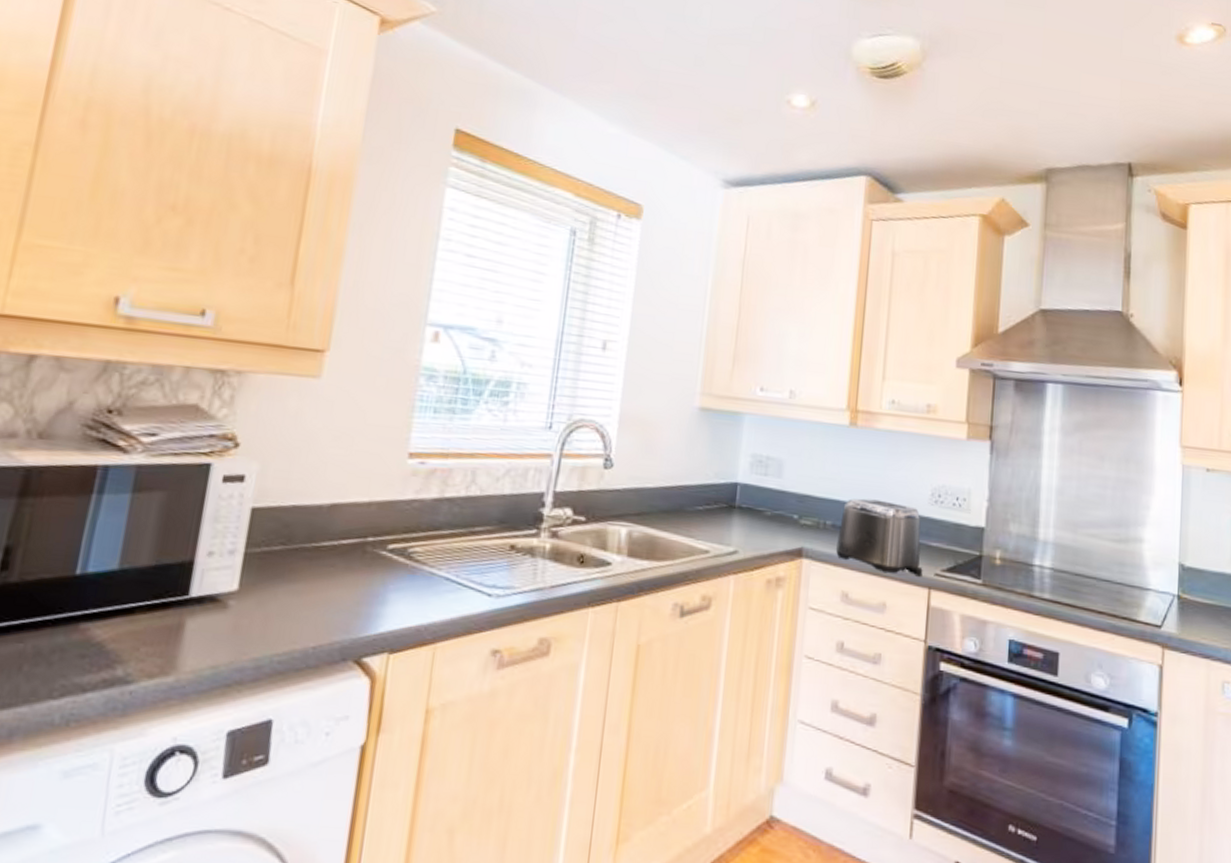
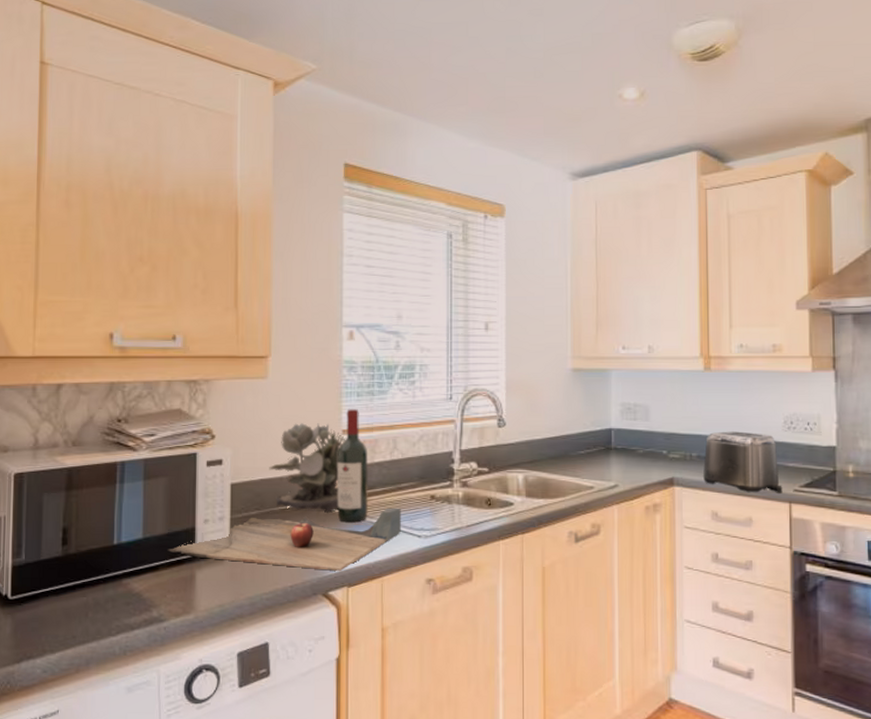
cutting board: none [150,554,471,633] -> present [167,507,401,572]
succulent plant: none [306,438,411,555] -> present [269,423,345,512]
wine bottle: none [388,427,439,570] -> present [337,409,368,522]

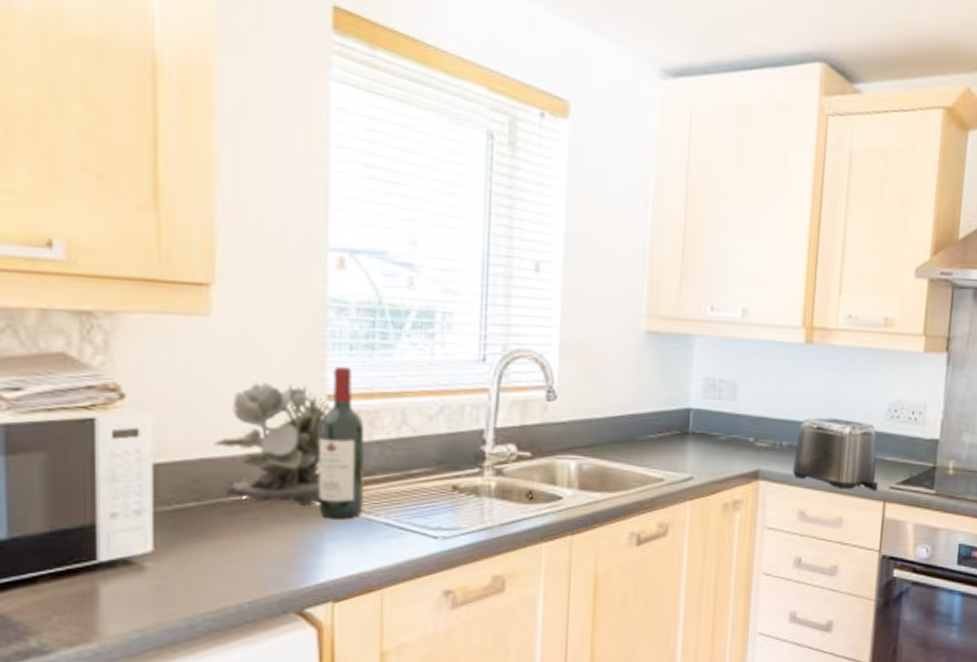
cutting board: present [167,507,401,572] -> none [50,500,411,583]

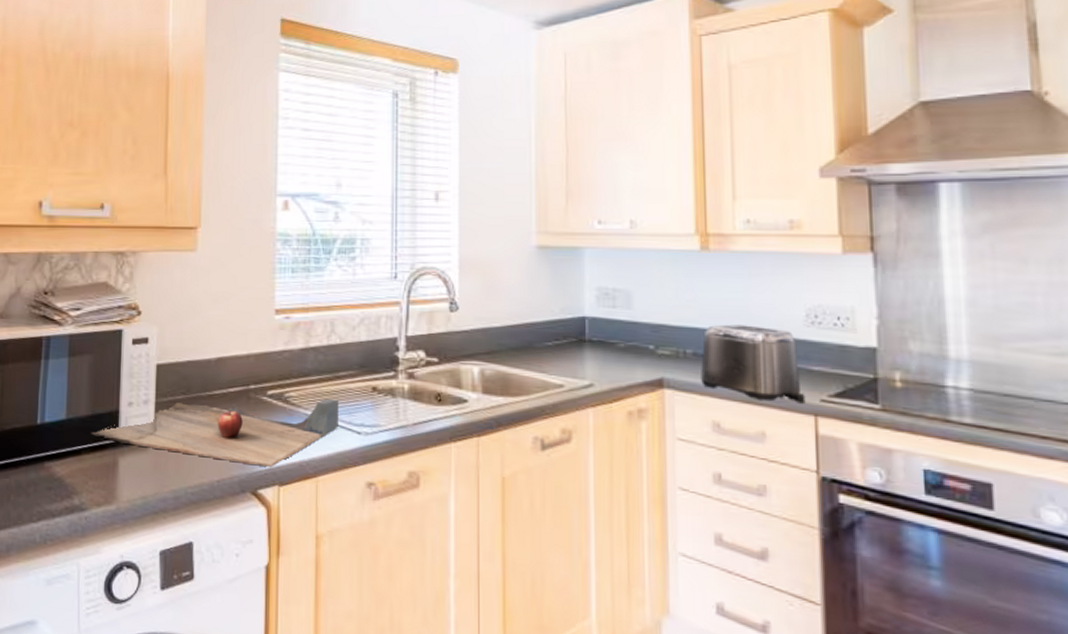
cutting board: none [50,500,411,583] -> present [90,398,339,468]
succulent plant: present [214,382,331,504] -> none [196,301,278,400]
wine bottle: present [318,366,365,518] -> none [268,287,303,413]

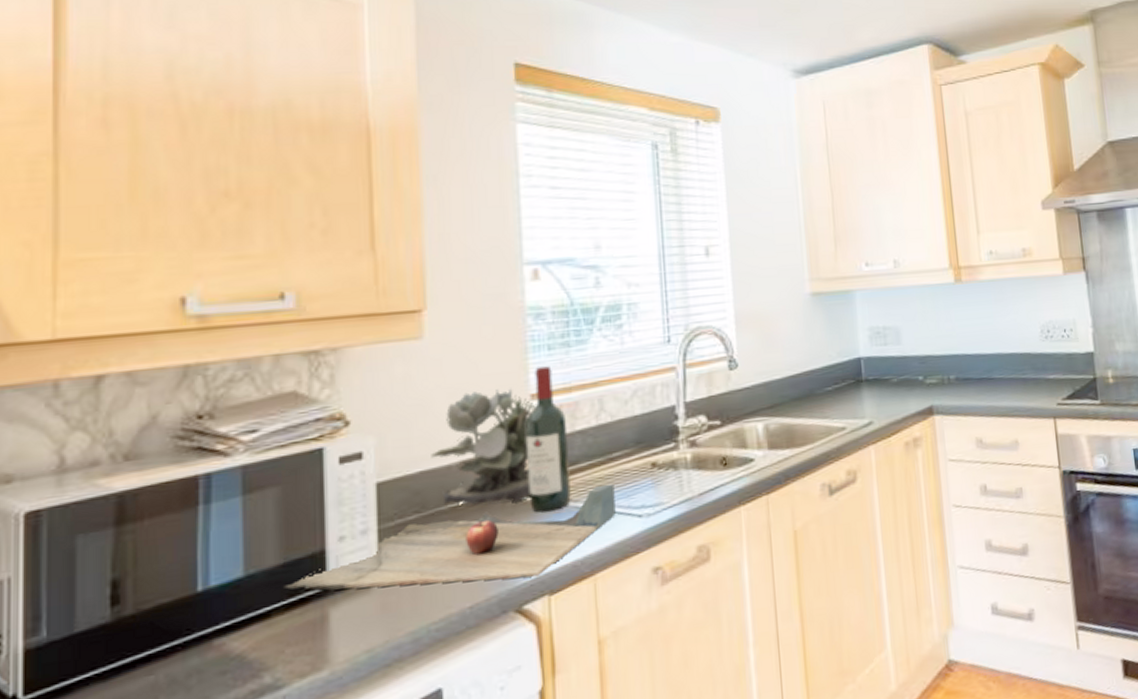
succulent plant: none [196,301,278,400] -> present [431,388,535,505]
wine bottle: none [268,287,303,413] -> present [526,366,571,511]
toaster: present [699,324,806,405] -> none [962,346,1046,413]

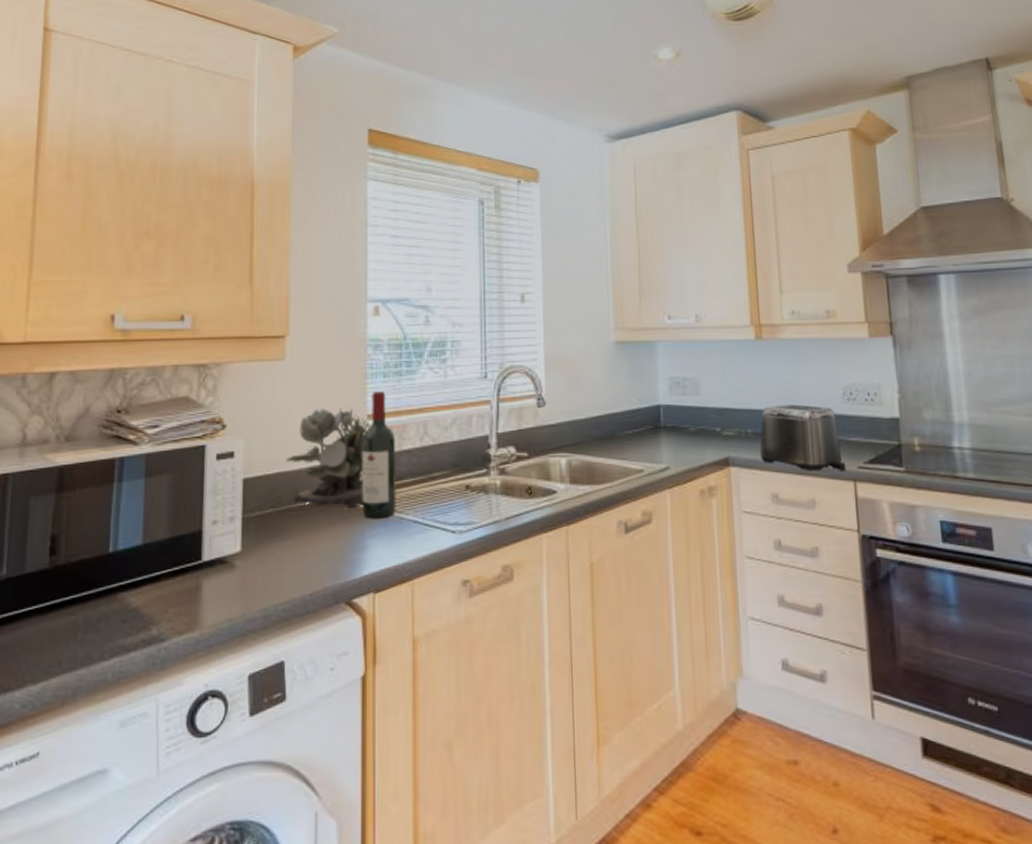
cutting board: present [284,483,616,591] -> none [170,500,433,576]
toaster: none [962,346,1046,413] -> present [759,404,846,473]

